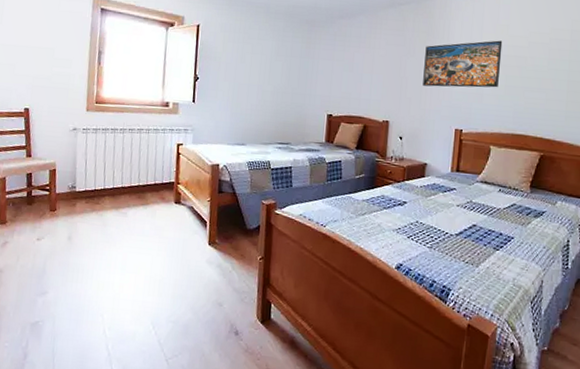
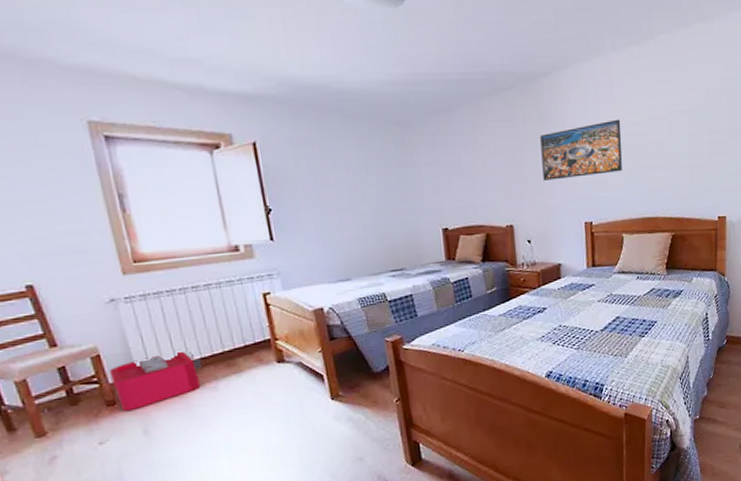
storage bin: none [58,178,121,218] -> present [109,351,202,411]

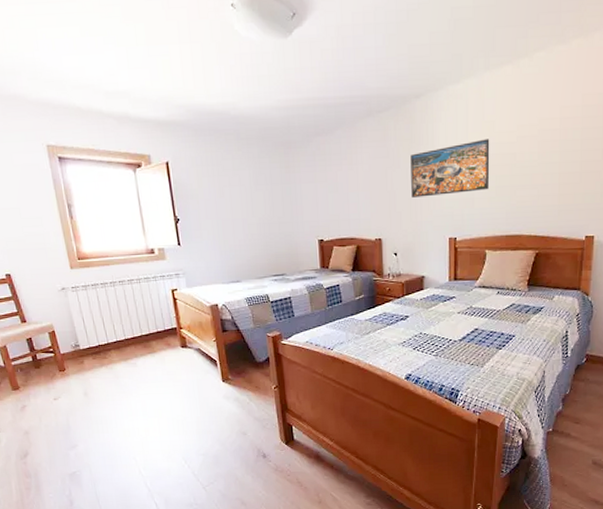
storage bin: present [109,351,202,411] -> none [60,333,126,376]

